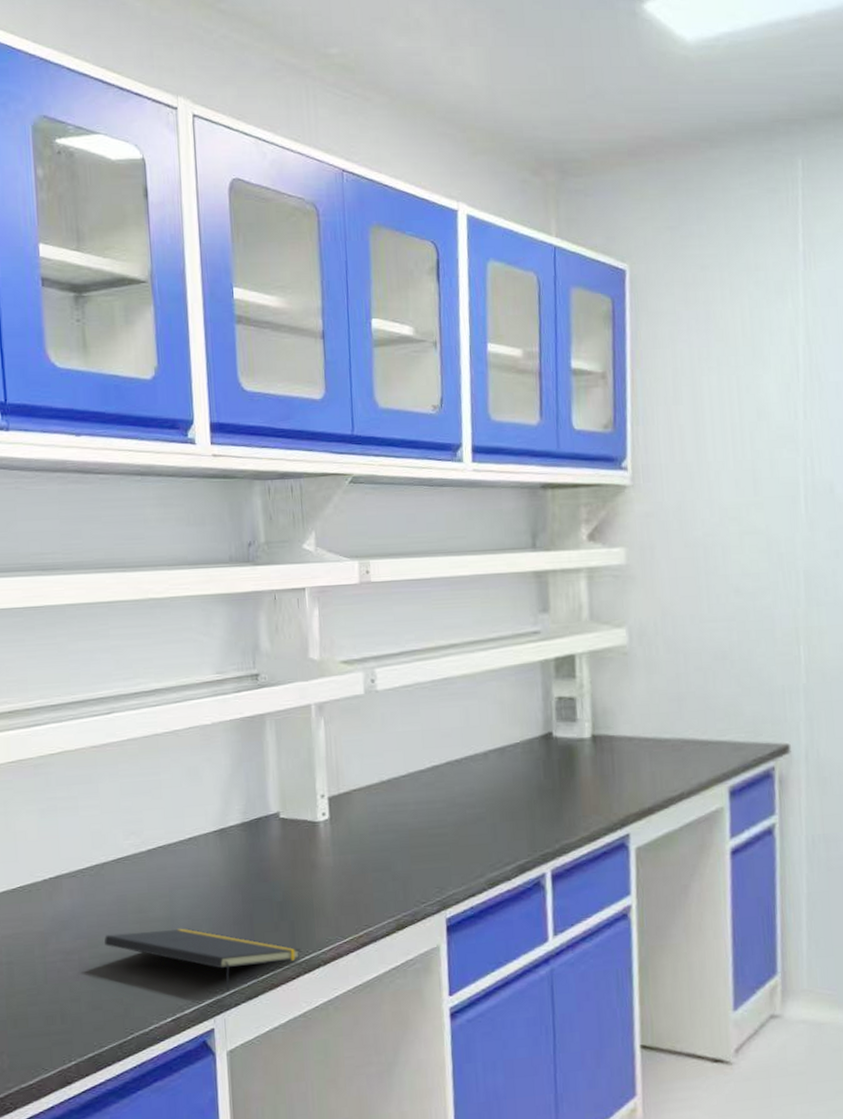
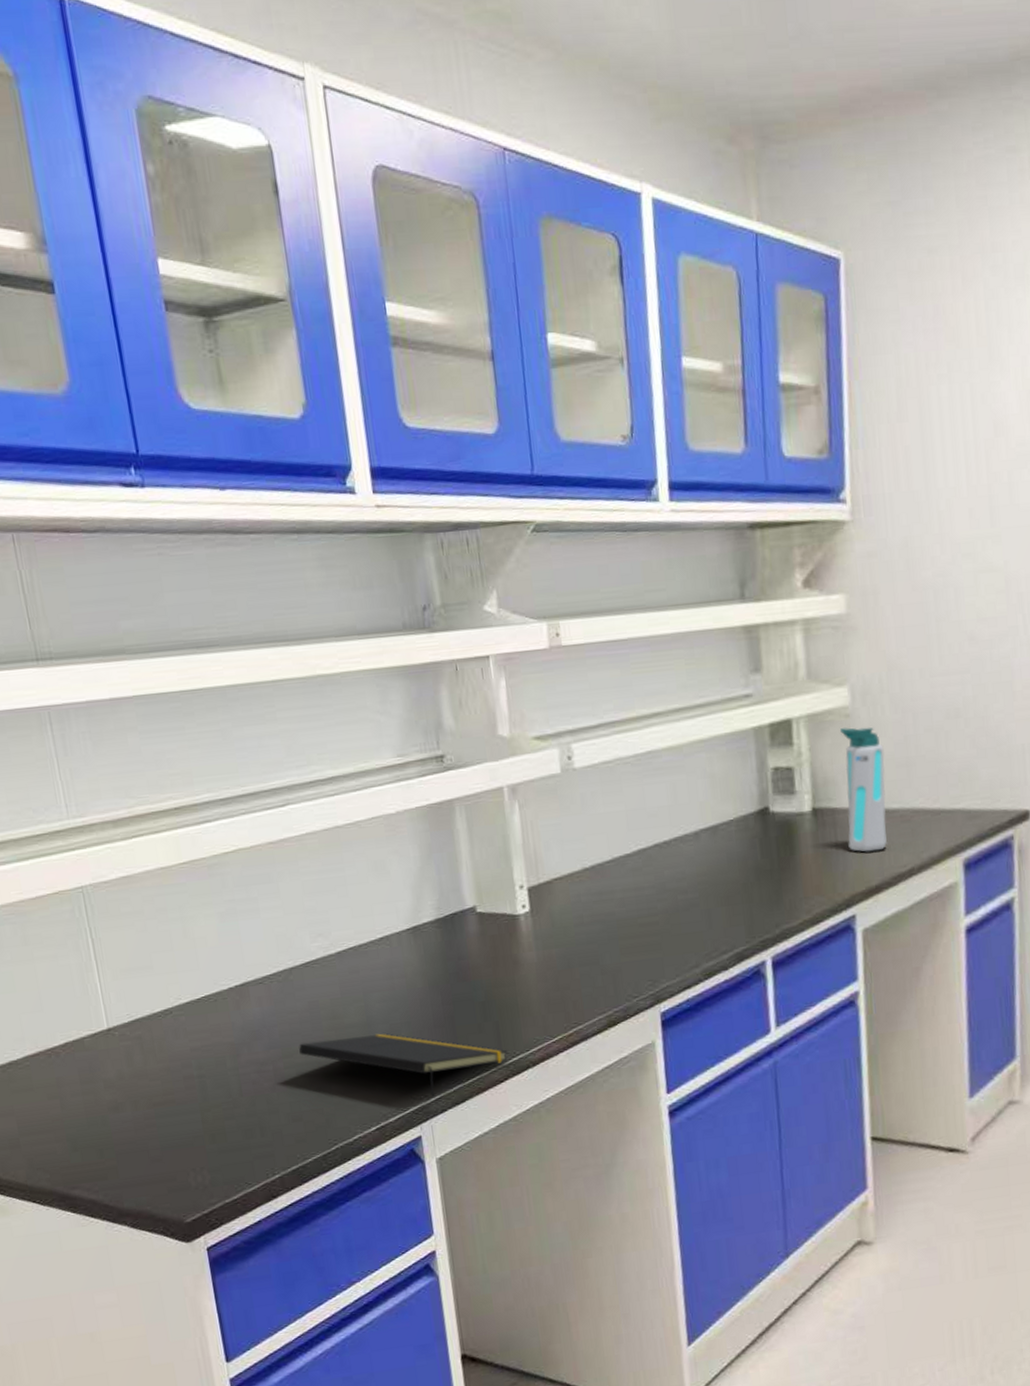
water bottle: none [619,664,660,777] -> present [840,727,888,852]

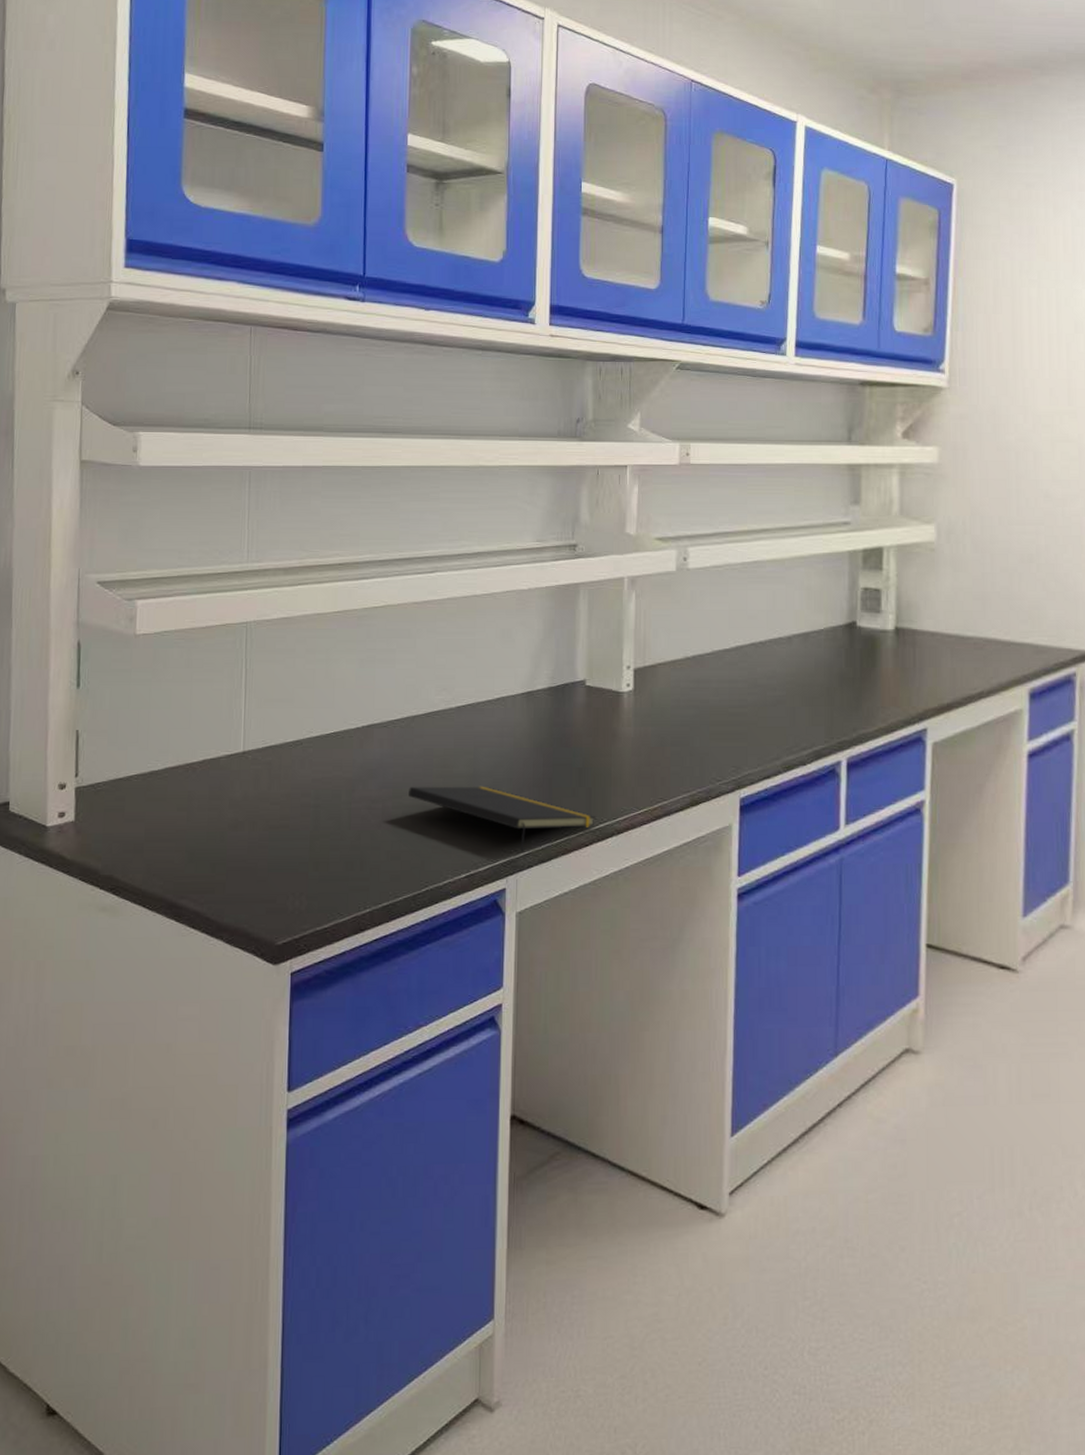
water bottle: present [840,727,888,852] -> none [925,560,963,672]

